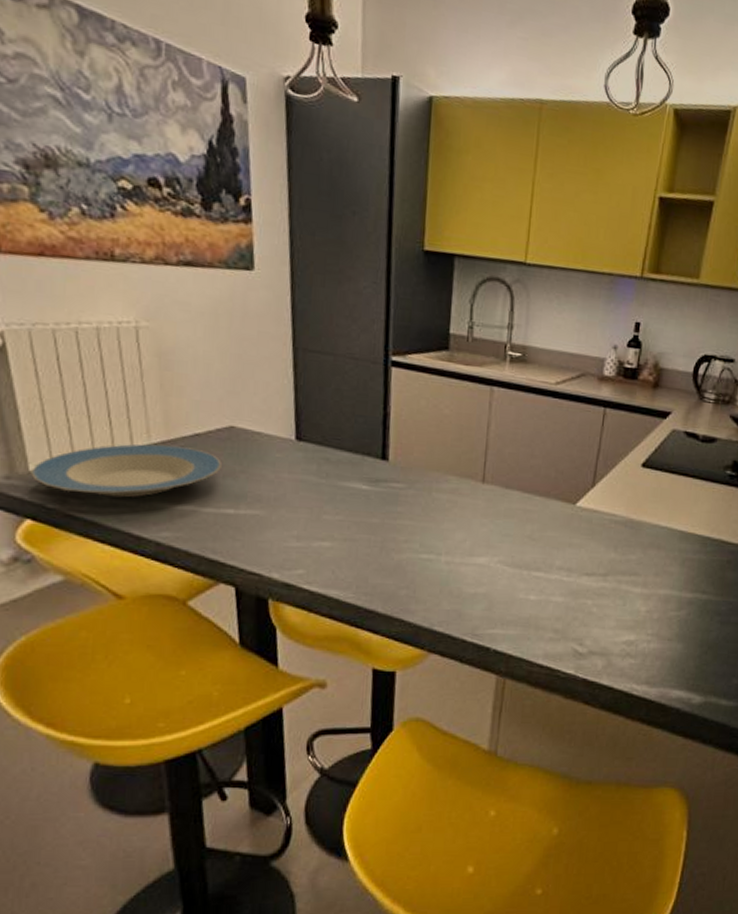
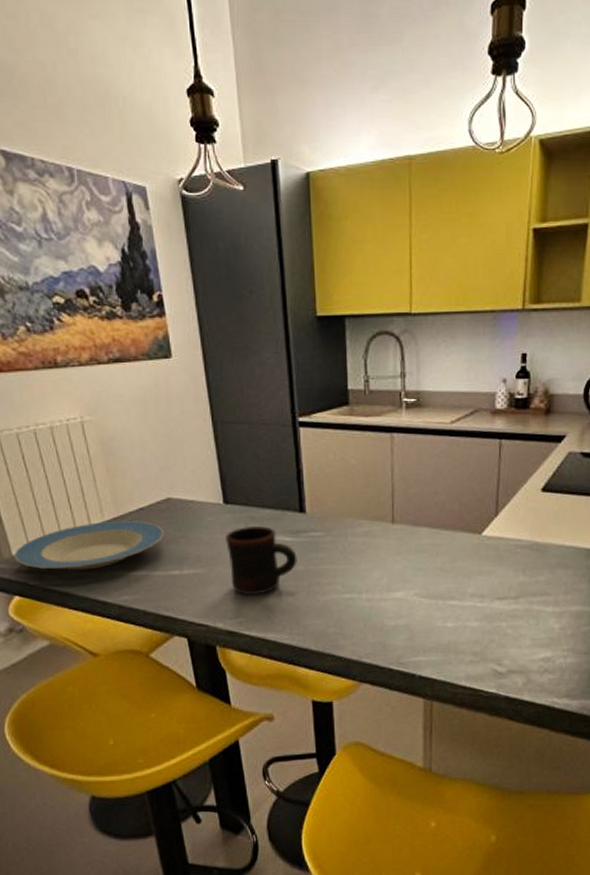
mug: none [293,469,373,546] -> present [226,526,297,595]

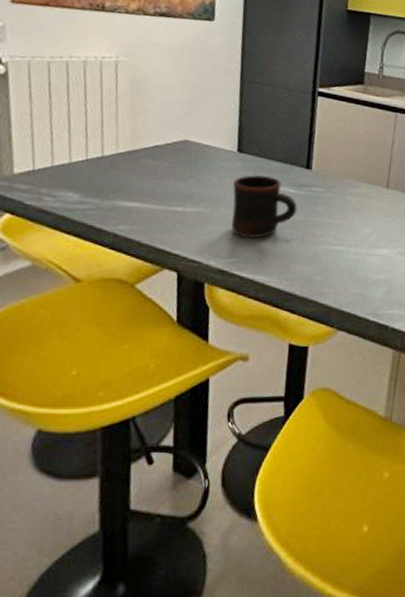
plate: present [14,520,164,570] -> none [14,153,175,197]

